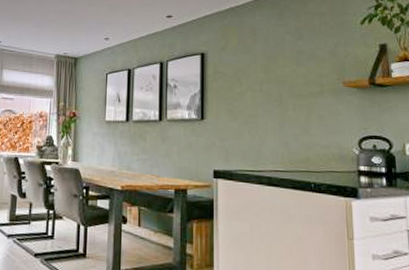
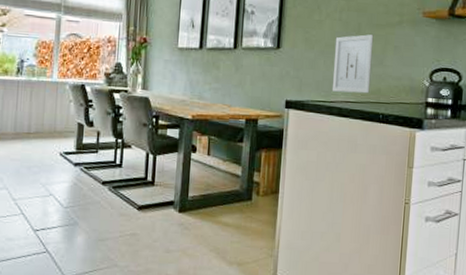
wall art: none [258,104,298,163] -> present [331,34,374,94]

